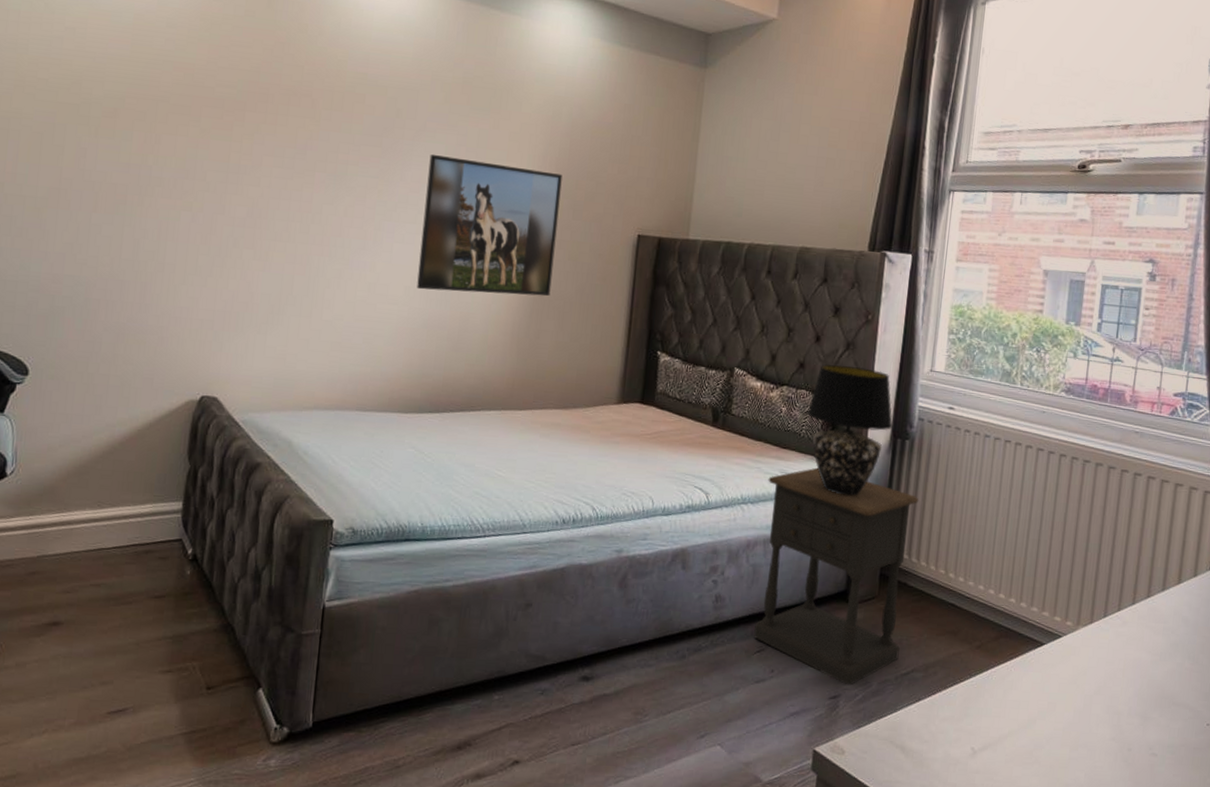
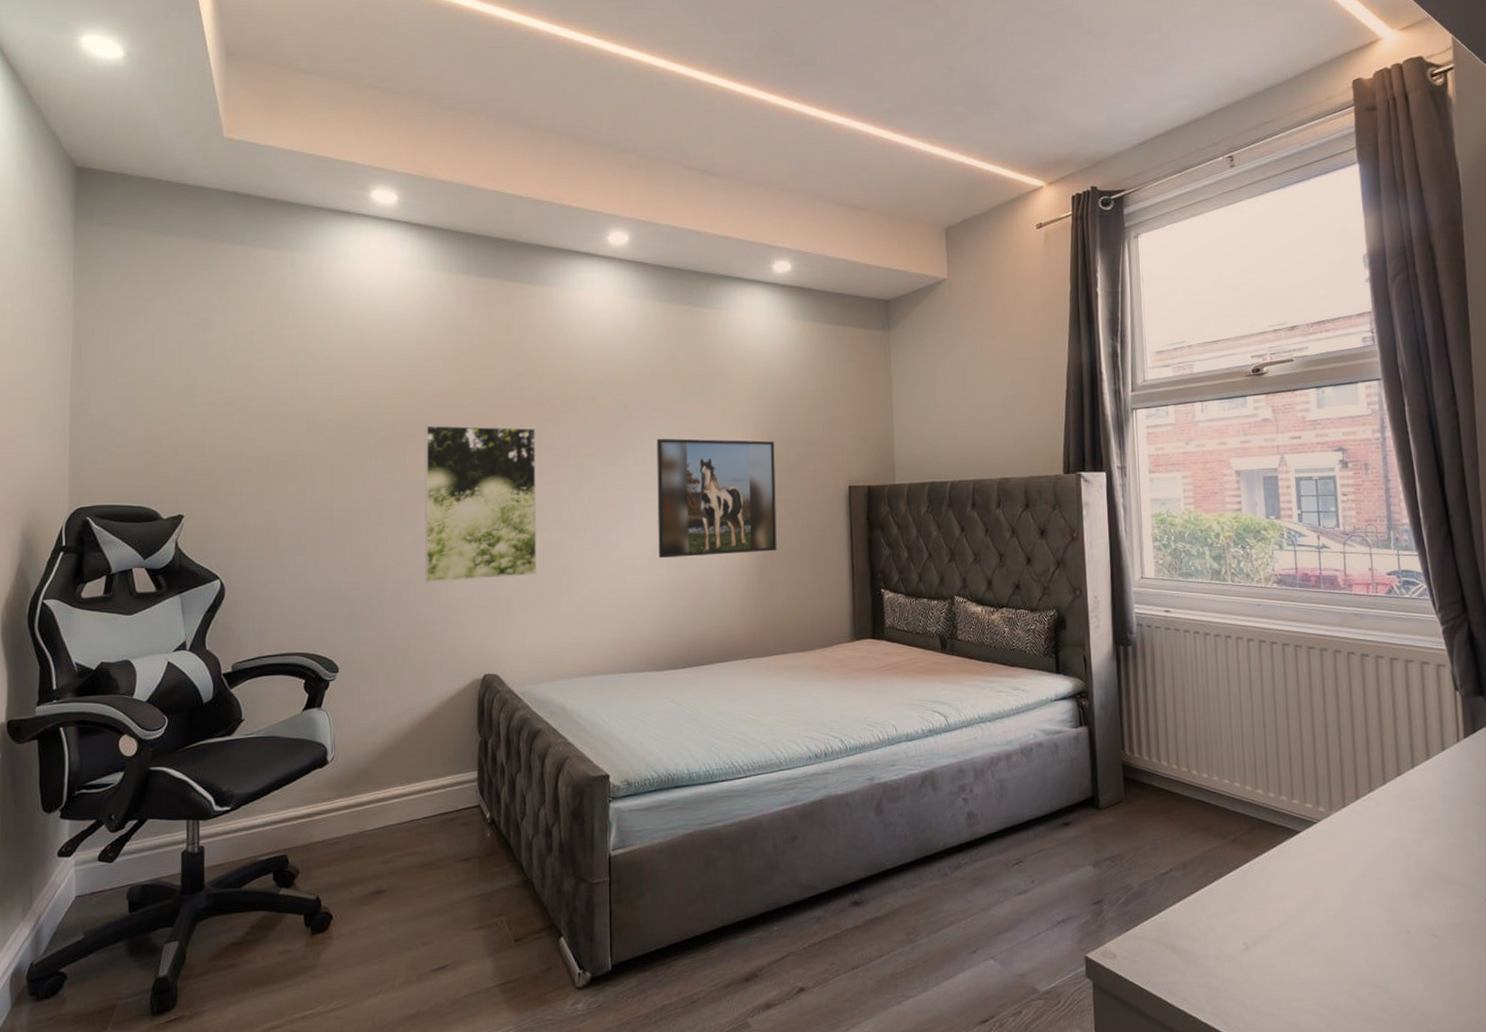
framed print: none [142,102,291,291] -> present [425,425,536,582]
nightstand: present [753,467,919,686] -> none [1001,681,1155,890]
table lamp: present [806,363,893,496] -> none [1028,582,1114,705]

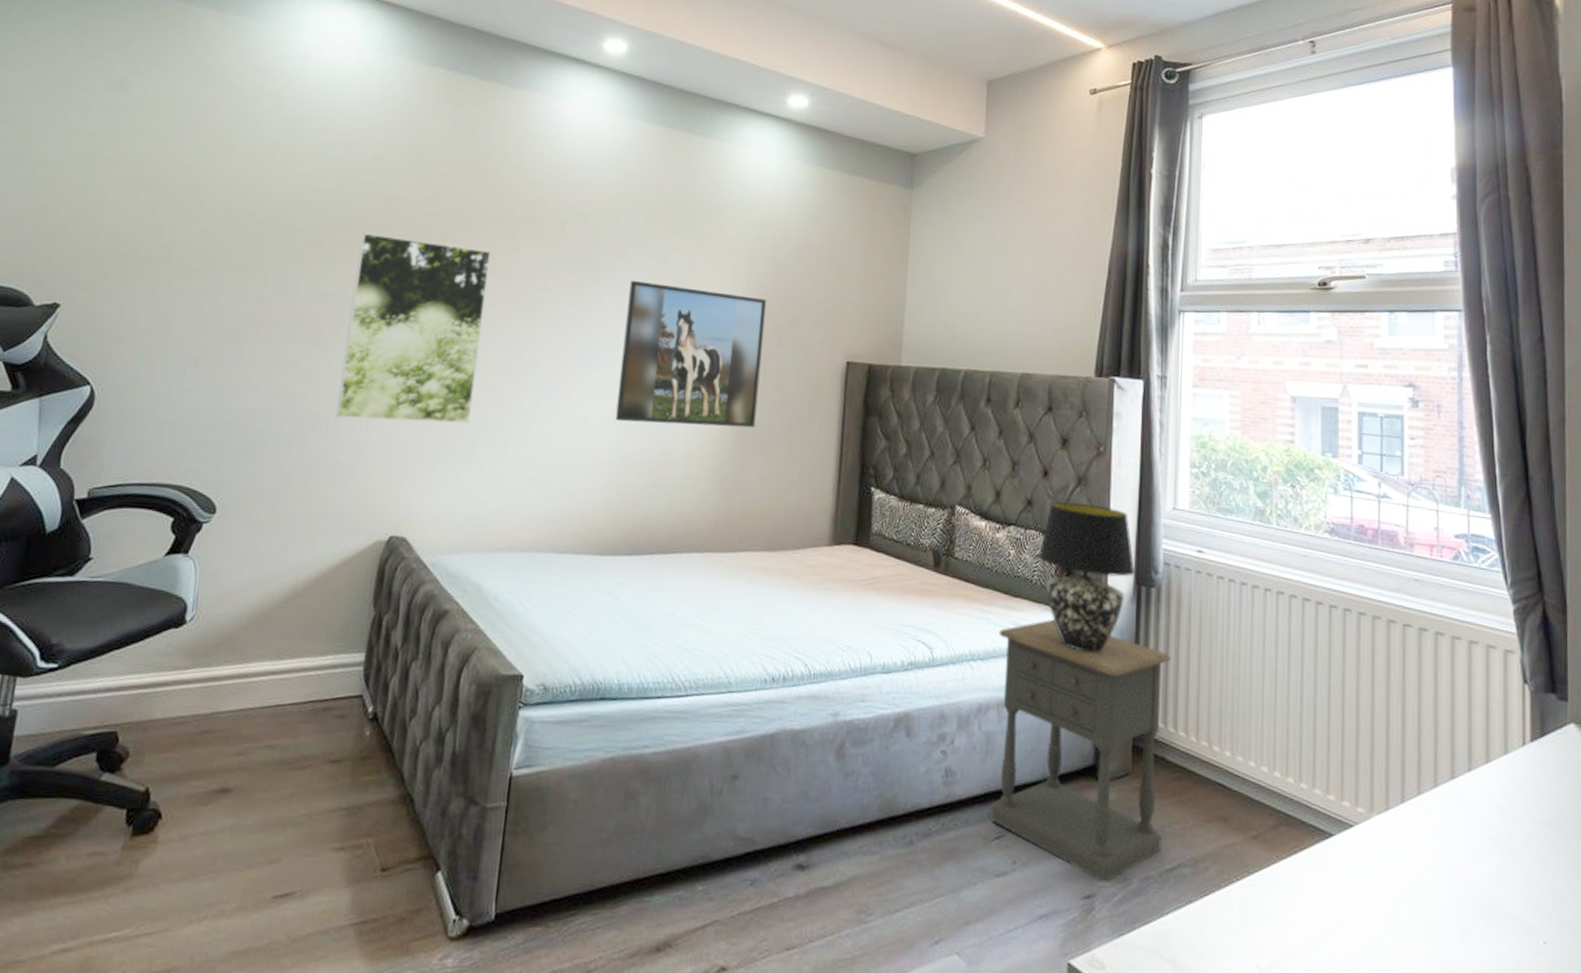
nightstand: none [1001,681,1155,890] -> present [990,619,1172,882]
table lamp: none [1028,582,1114,705] -> present [1037,500,1136,652]

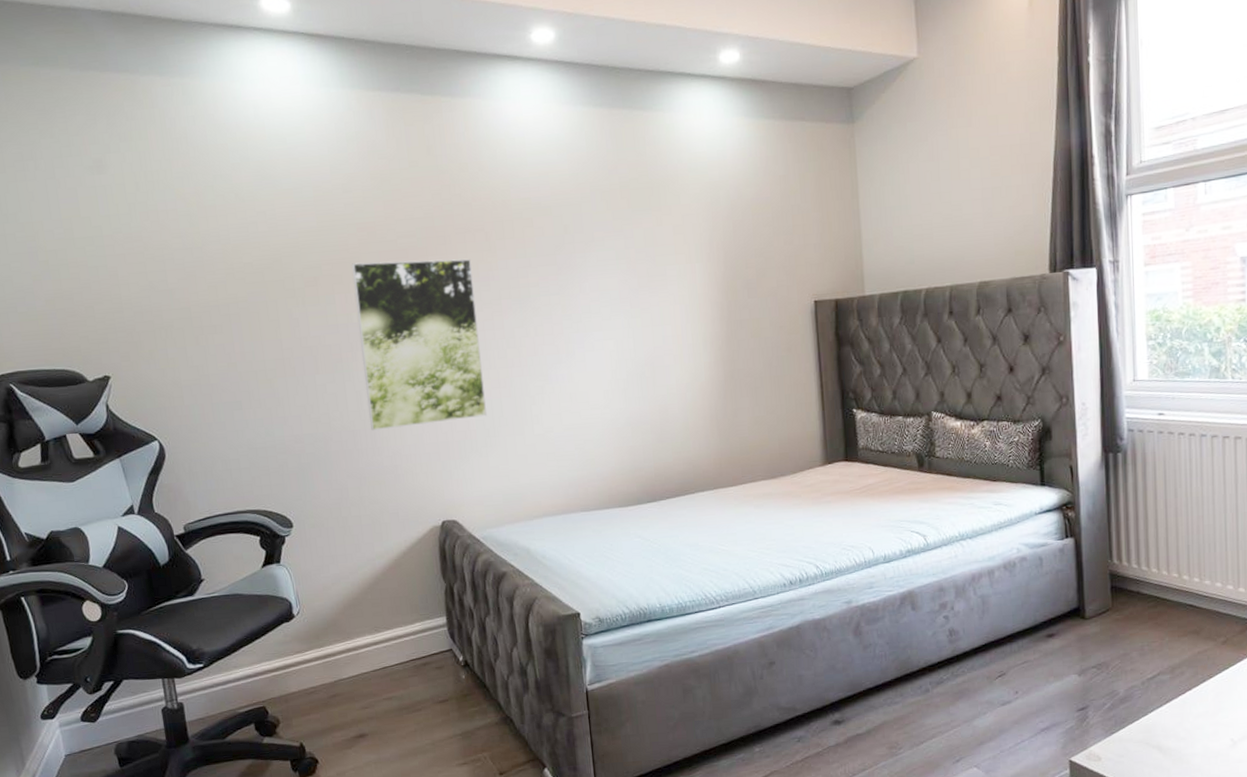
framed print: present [615,280,767,428] -> none [603,257,740,391]
nightstand: present [990,619,1172,882] -> none [983,494,1142,696]
table lamp: present [1037,500,1136,652] -> none [1011,389,1102,517]

